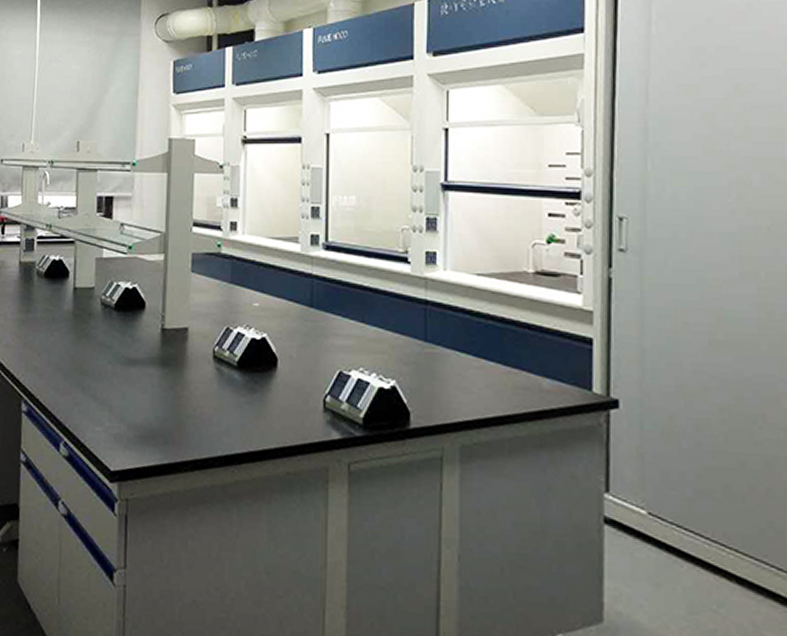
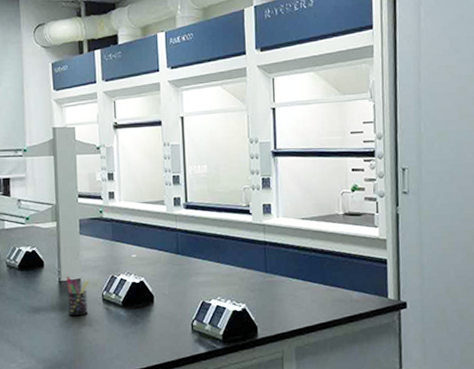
pen holder: none [170,323,198,375] -> present [66,276,89,317]

